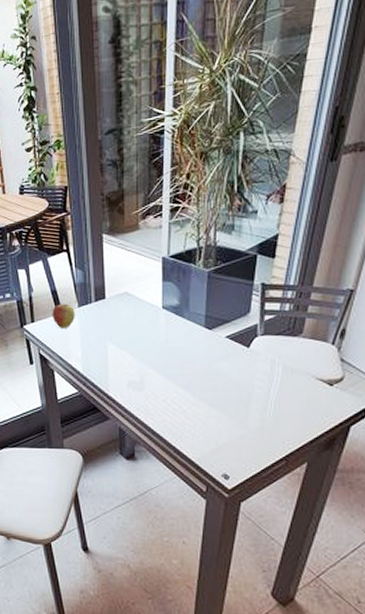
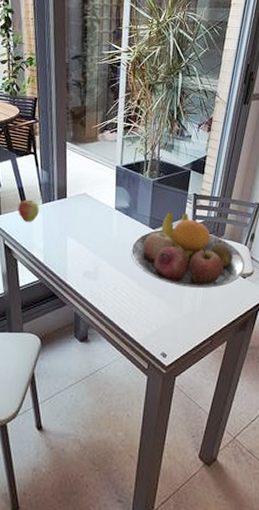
fruit bowl: none [182,307,332,400] -> present [130,212,245,289]

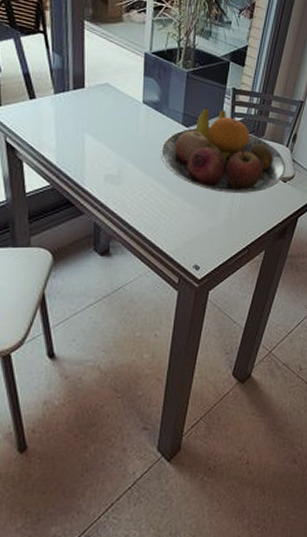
apple: present [18,199,39,222] -> none [23,87,50,115]

